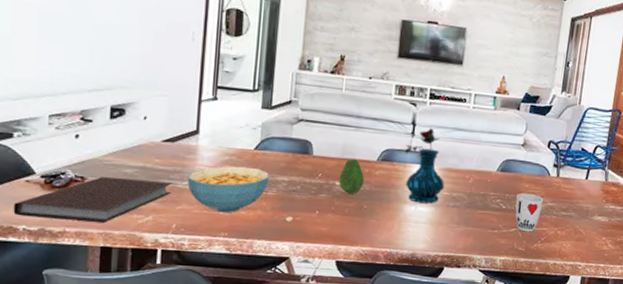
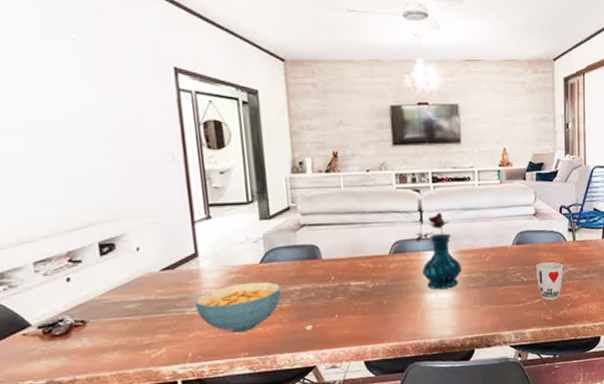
notebook: present [13,177,172,223] -> none [14,311,181,372]
fruit: present [338,158,365,195] -> none [353,255,380,293]

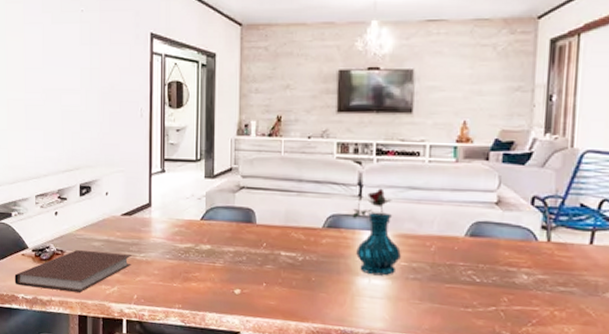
notebook: none [14,311,181,372] -> present [14,250,131,293]
cereal bowl: present [194,281,281,333] -> none [144,237,215,285]
cup: present [535,261,564,301] -> none [492,262,532,312]

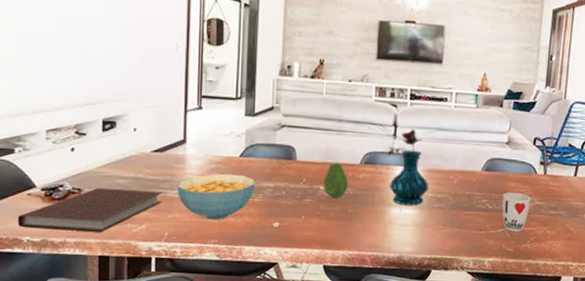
cereal bowl: none [144,237,215,285] -> present [177,173,255,220]
fruit: none [284,225,311,266] -> present [323,162,348,199]
cup: none [492,262,532,312] -> present [502,192,531,233]

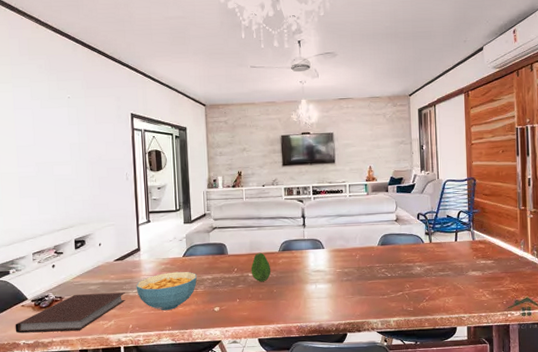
vase: present [387,129,429,206] -> none [299,218,336,282]
cup: present [502,192,531,233] -> none [397,260,422,294]

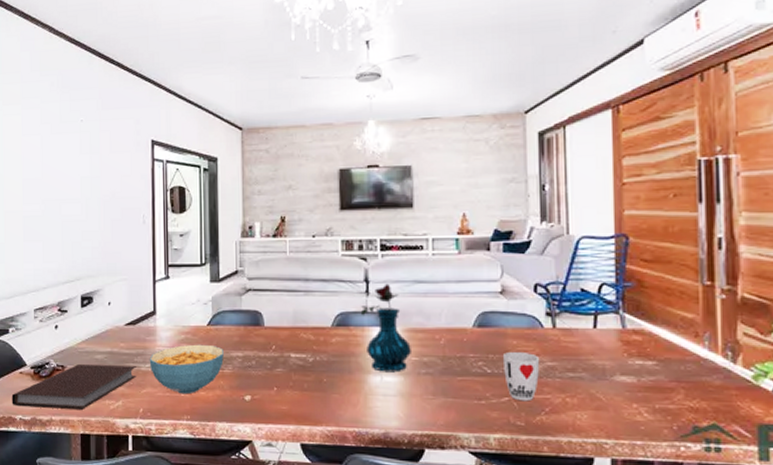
fruit: present [251,252,271,282] -> none [293,326,321,367]
vase: none [299,218,336,282] -> present [360,283,411,373]
cup: none [397,260,422,294] -> present [502,351,540,402]

